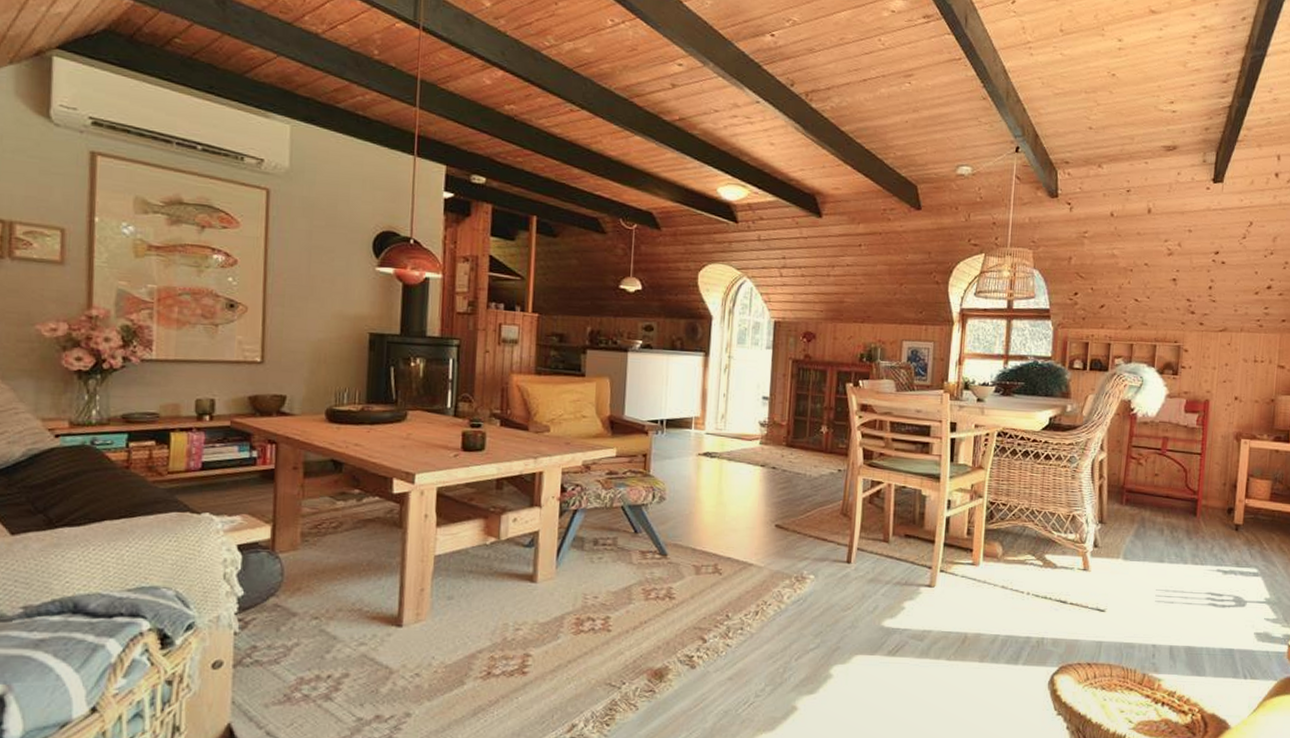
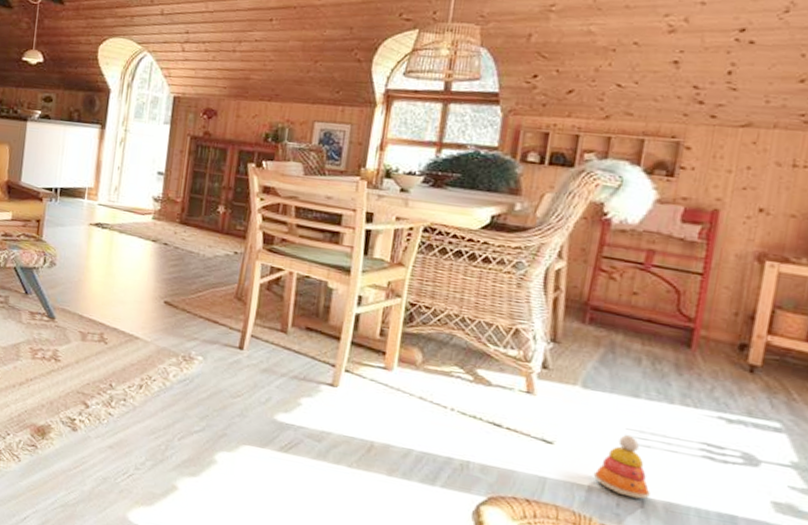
stacking toy: none [1135,594,1175,648] -> present [593,434,650,500]

